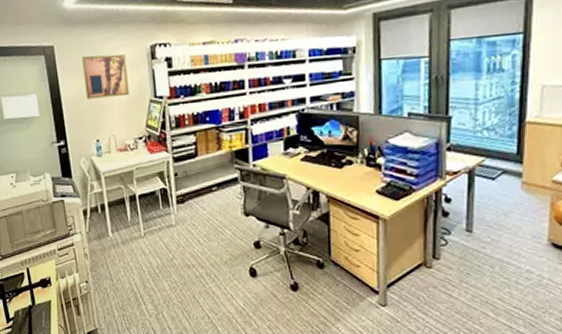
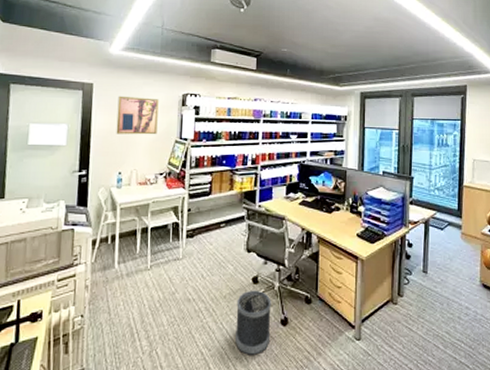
wastebasket: none [239,255,280,320] -> present [235,290,271,355]

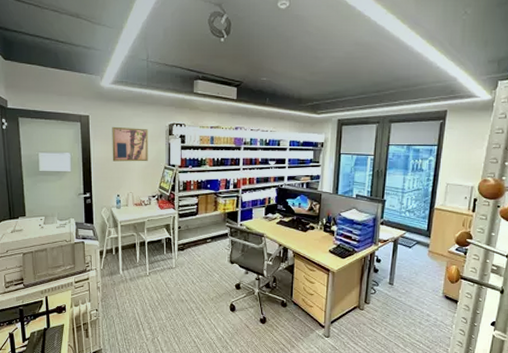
wastebasket: present [235,290,271,355] -> none [222,294,252,345]

